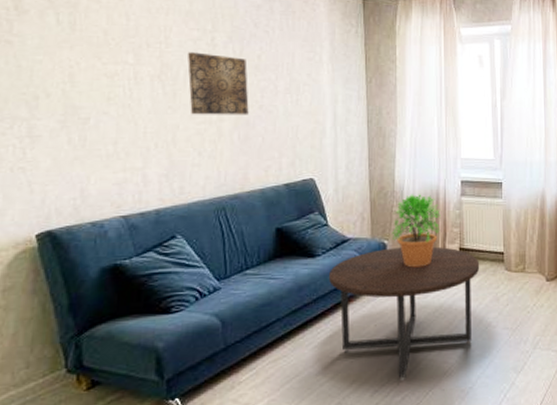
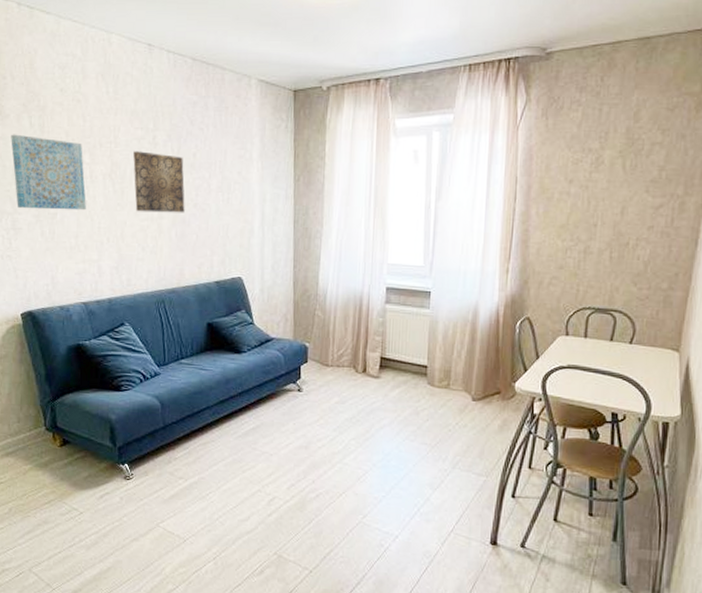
wall art: none [29,31,129,114] -> present [11,134,86,211]
coffee table: present [328,246,480,381] -> none [252,350,401,479]
potted plant: present [391,194,441,268] -> none [313,298,363,373]

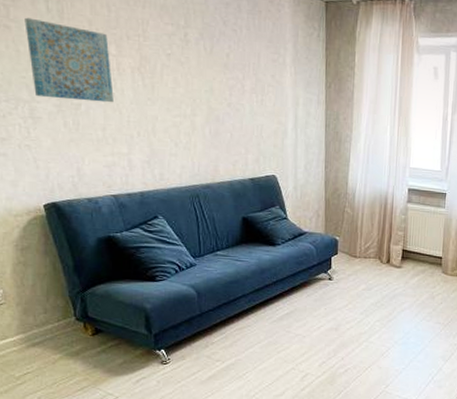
wall art: present [133,151,185,213] -> none [164,46,219,112]

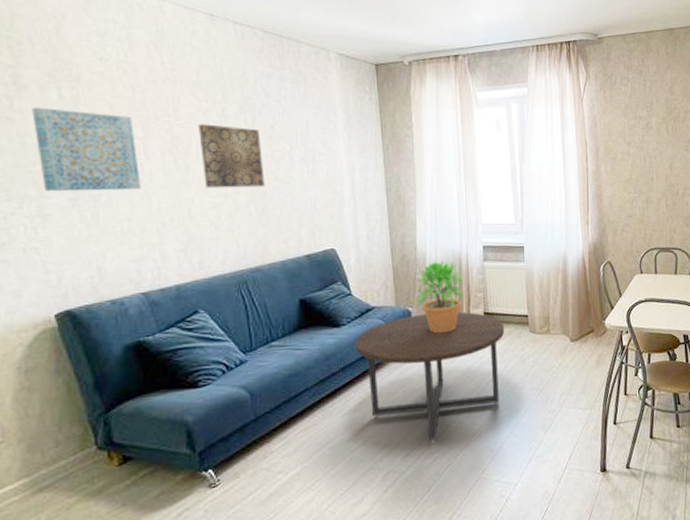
wall art: none [164,46,219,112] -> present [199,124,265,189]
coffee table: none [286,244,420,356] -> present [354,311,505,443]
potted plant: none [343,197,388,263] -> present [415,260,465,334]

